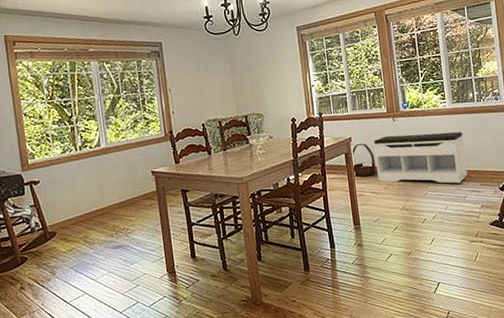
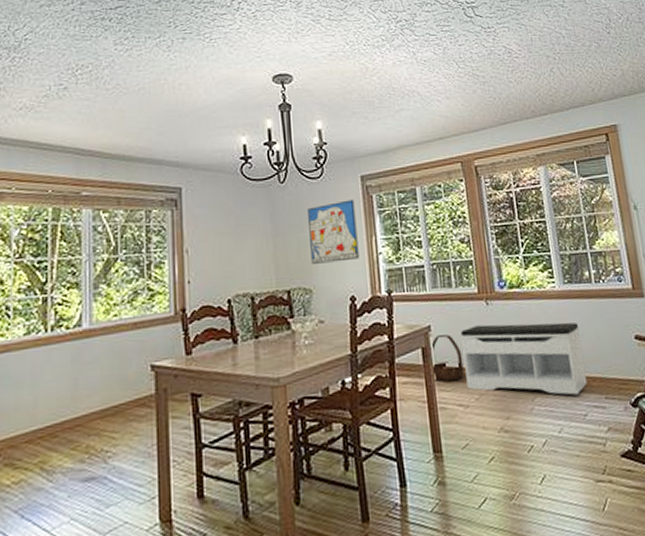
wall art: none [257,45,297,96] -> present [308,199,359,264]

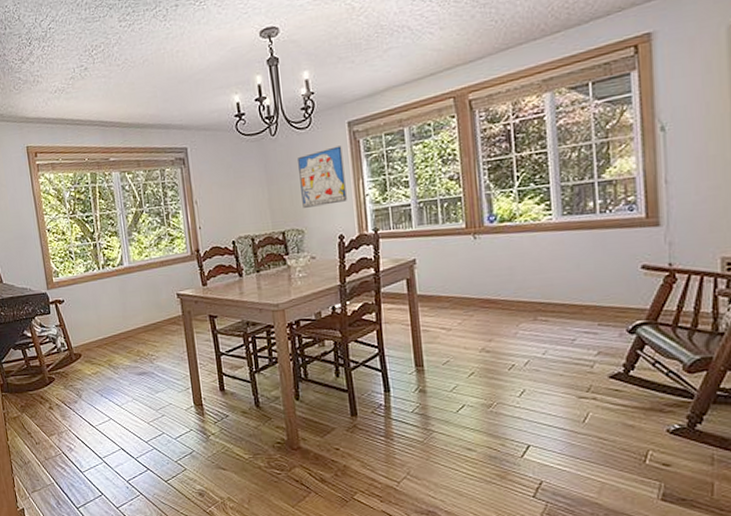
basket: present [430,334,464,382] -> none [414,267,448,309]
bench: present [460,322,588,395] -> none [445,253,579,322]

